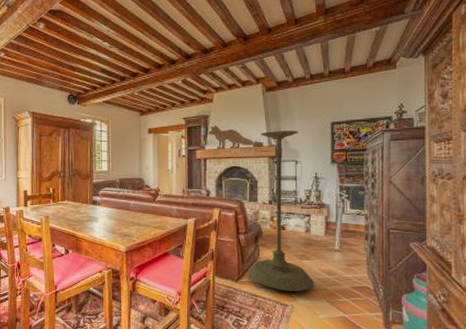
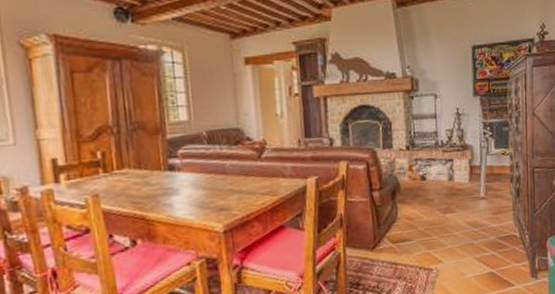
plant stand: present [247,131,314,291] -> none [384,57,459,254]

